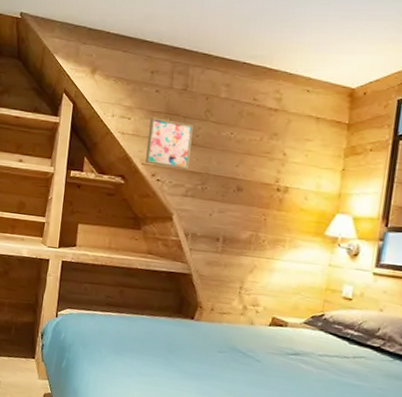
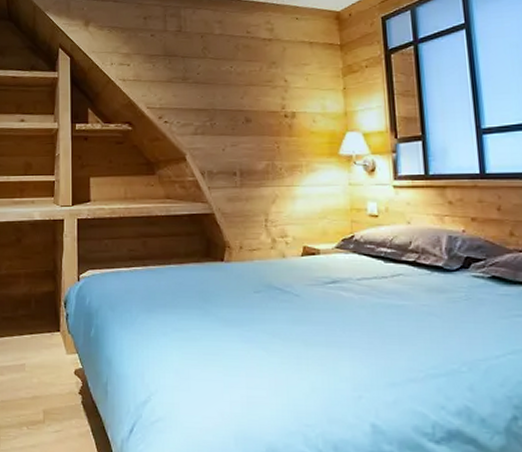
wall art: present [145,117,194,170] -> none [150,61,194,109]

